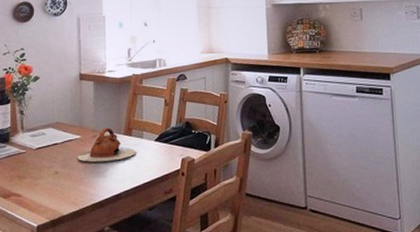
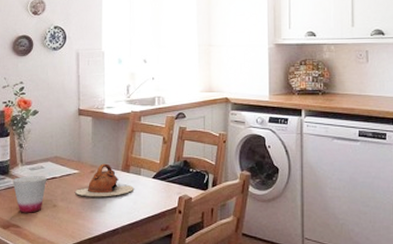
cup: none [13,143,48,181] -> present [12,176,47,213]

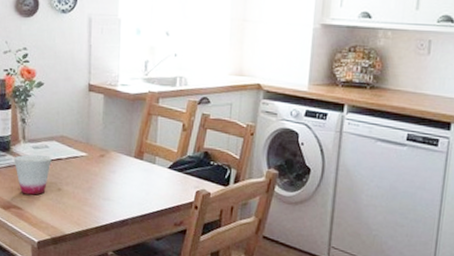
teapot: present [75,163,133,197] -> none [82,147,147,185]

